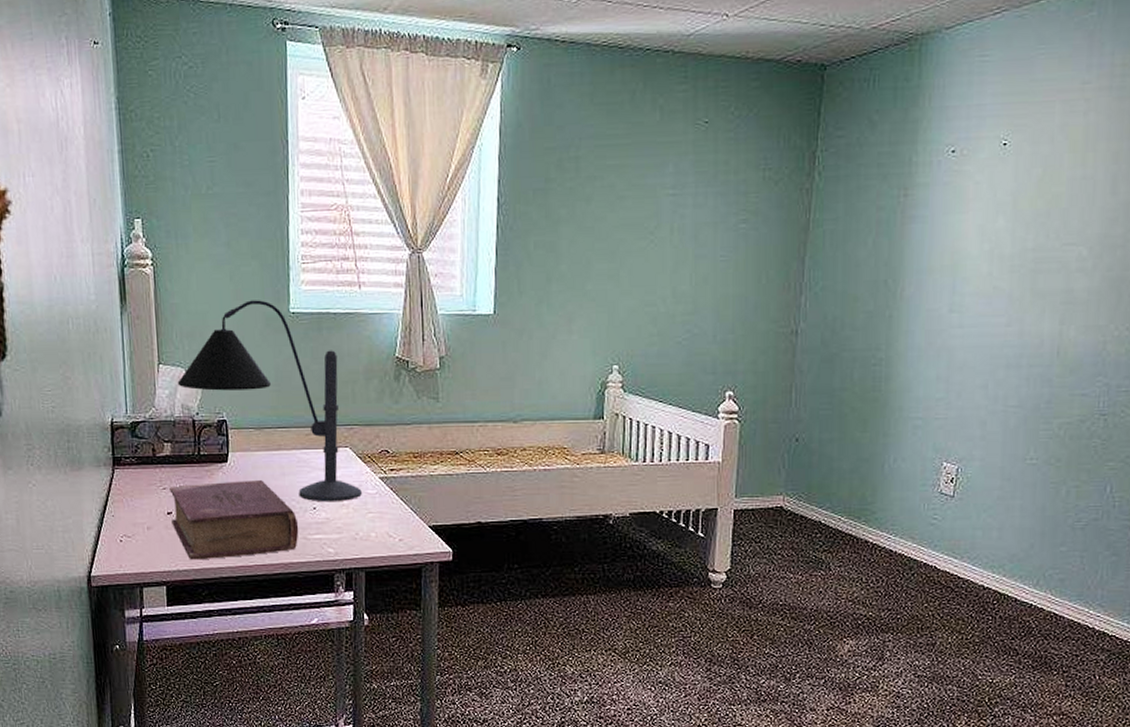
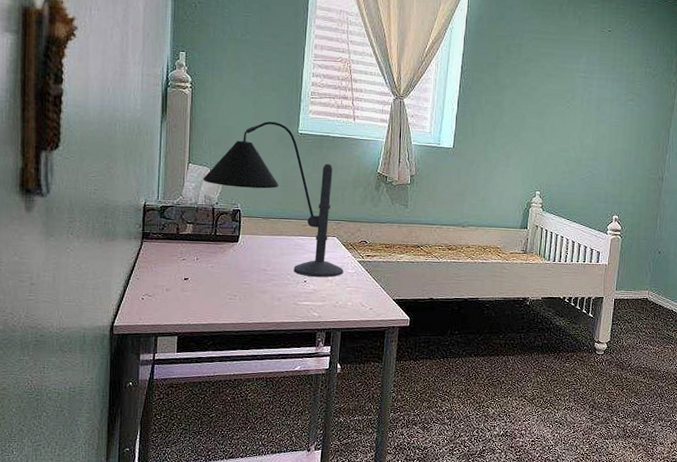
book: present [169,480,299,560] -> none [187,257,292,317]

